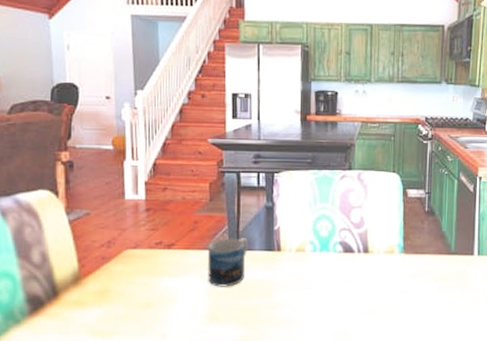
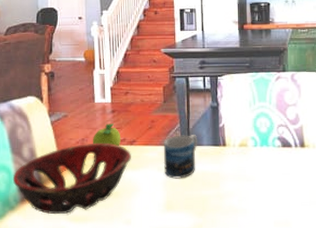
decorative bowl: none [18,247,169,329] -> present [12,143,131,215]
fruit: none [120,224,157,251] -> present [92,123,121,147]

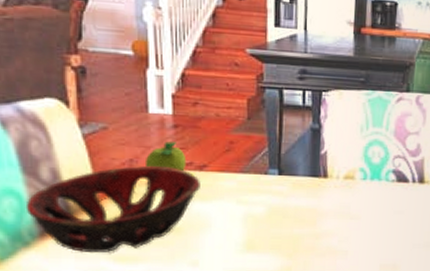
mug: present [163,135,197,179] -> none [244,161,290,214]

